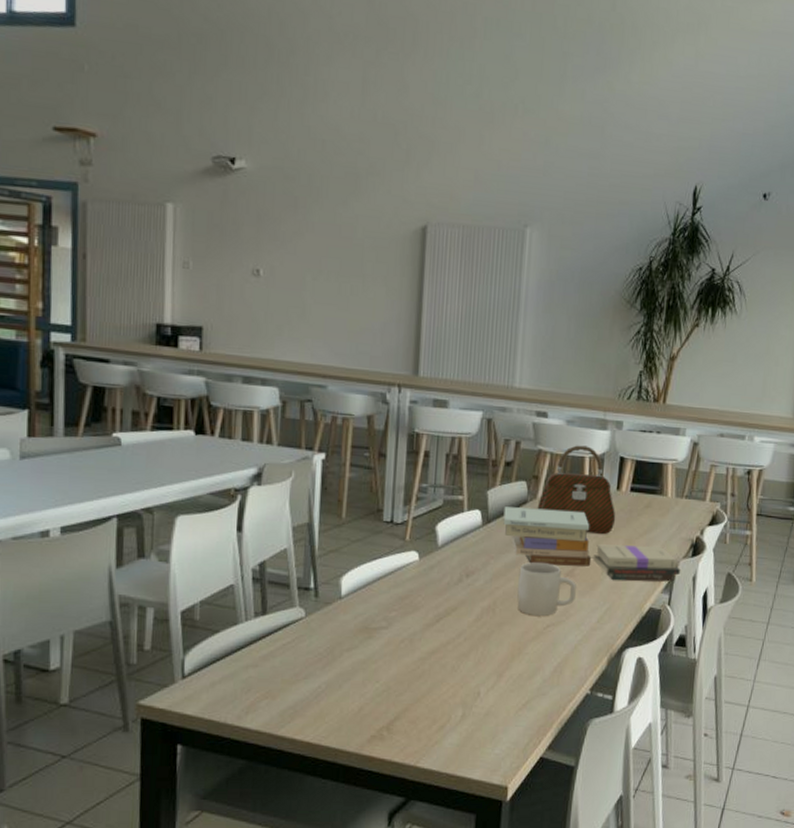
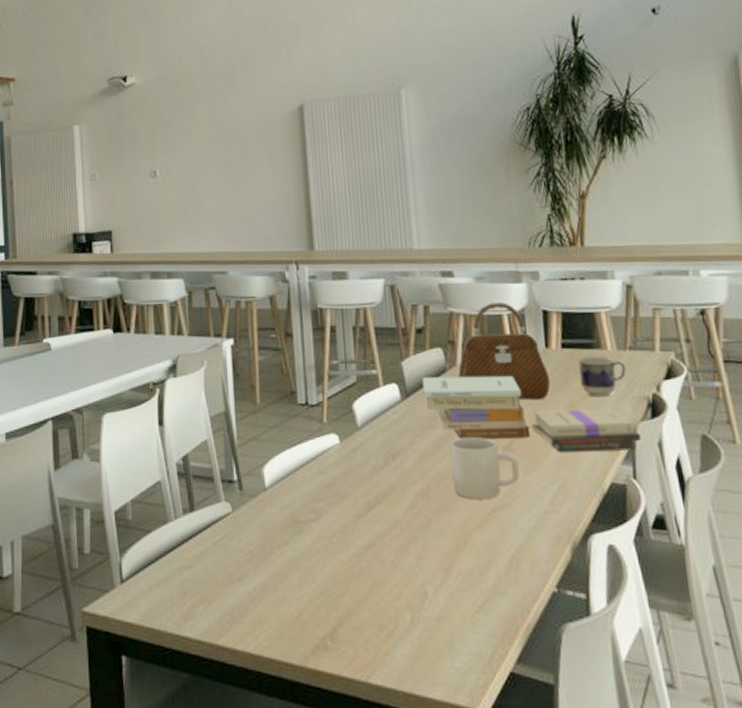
cup: none [640,500,680,537] -> present [577,355,626,397]

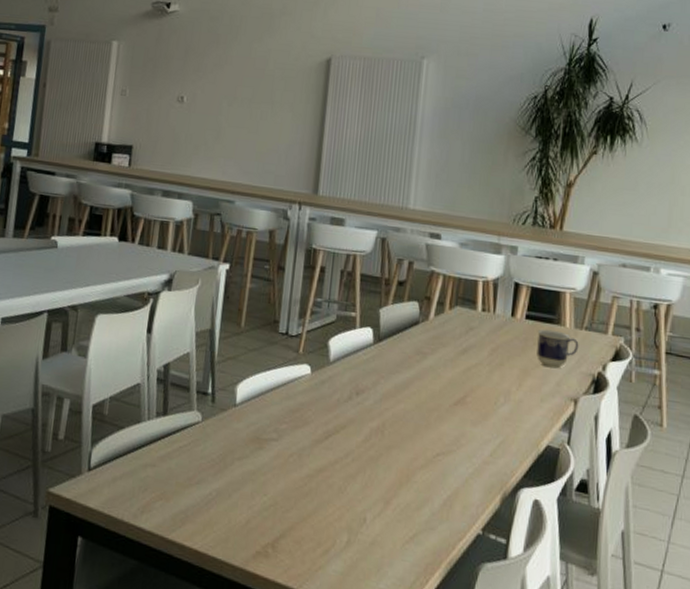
books: present [422,375,531,439] -> none [394,326,484,395]
mug: present [449,437,519,499] -> none [406,385,468,444]
handbag: present [458,302,551,401] -> none [429,268,511,363]
books: present [531,409,641,453] -> none [486,372,580,420]

